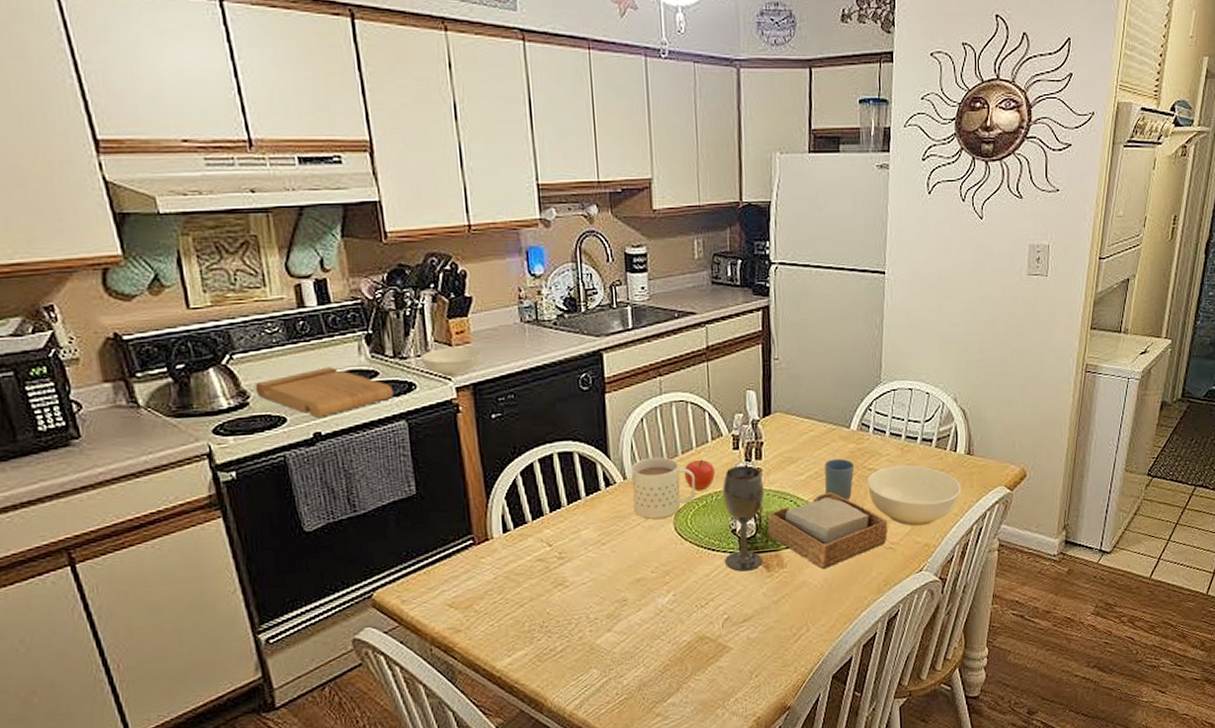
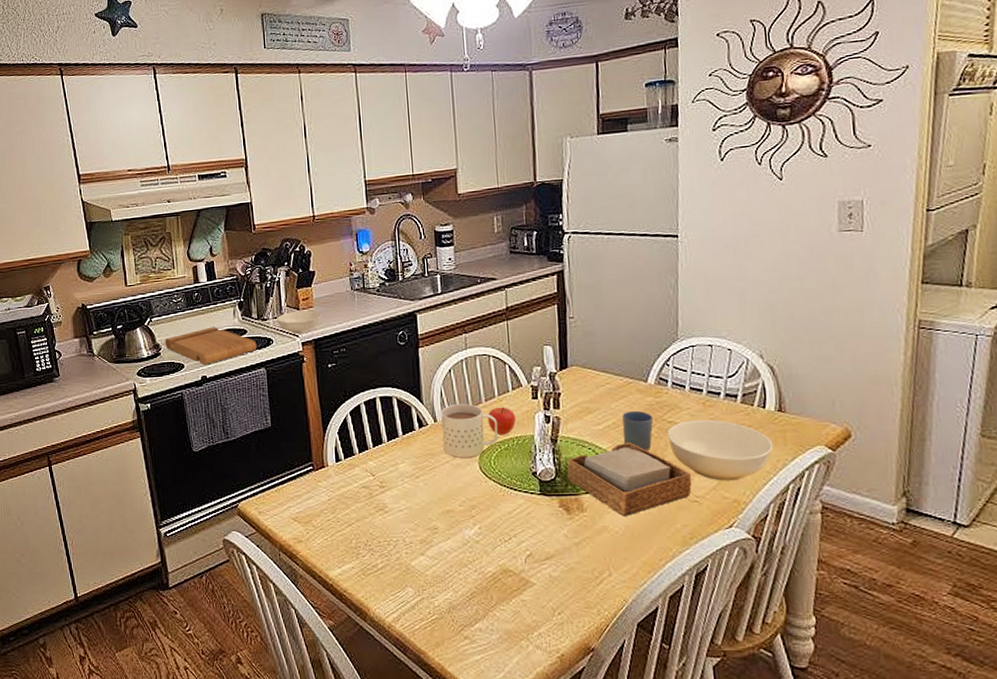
wine glass: present [722,465,765,572] -> none [523,414,563,512]

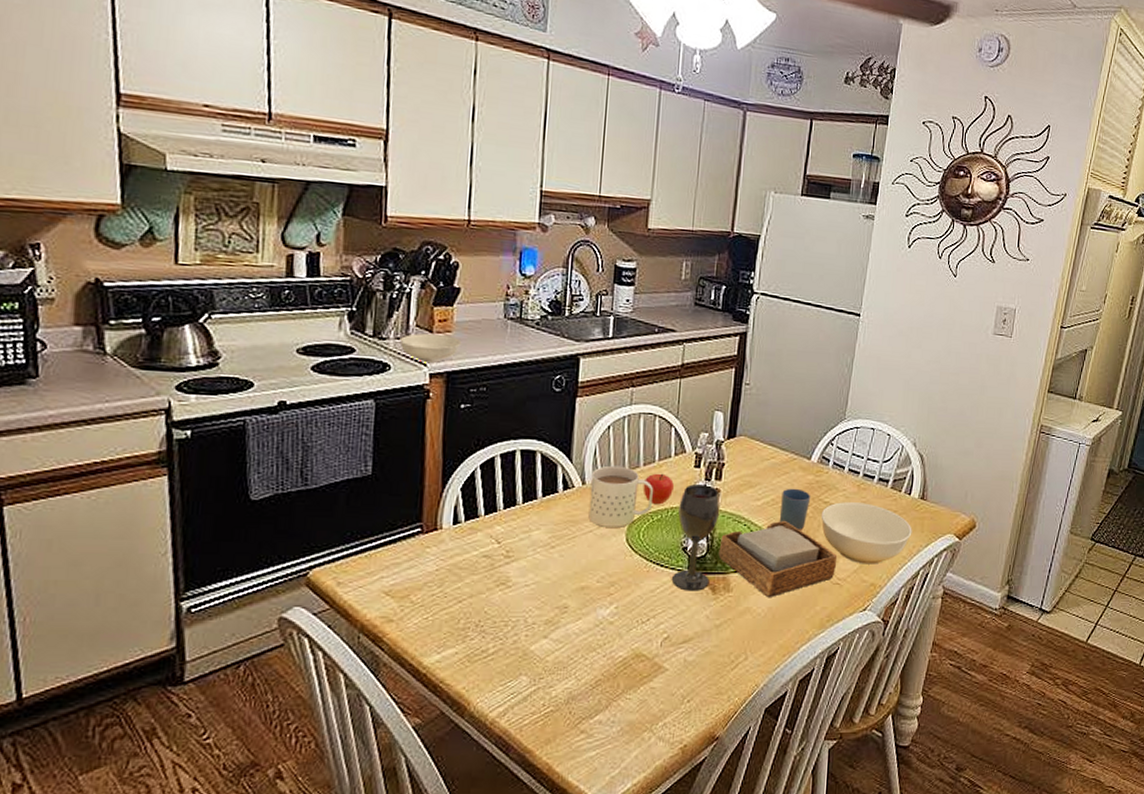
cutting board: present [165,327,257,365] -> none [227,338,367,387]
wine glass: none [523,414,563,512] -> present [672,484,720,591]

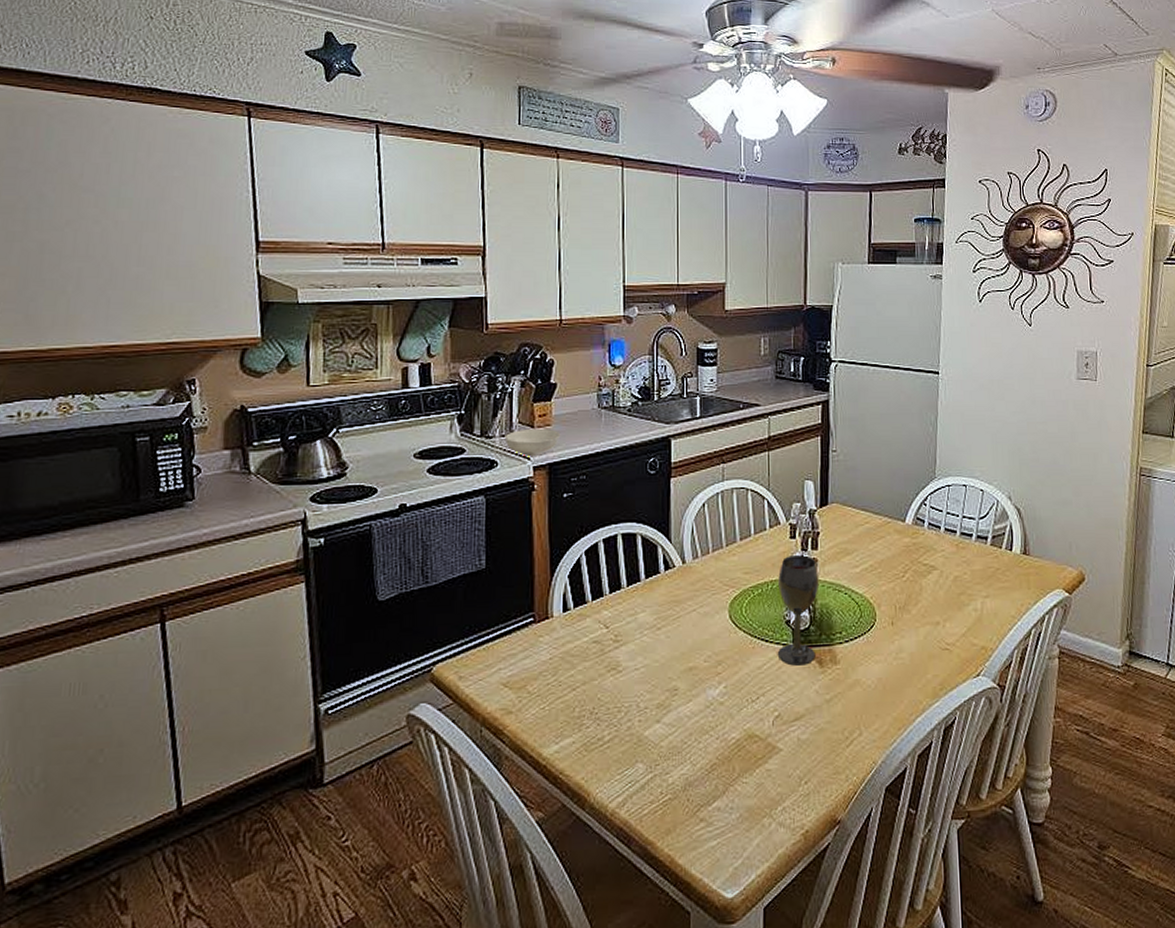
mug: present [588,465,654,527] -> none [691,542,753,605]
fruit: present [642,473,674,505] -> none [741,546,771,579]
napkin holder: present [718,520,838,597] -> none [822,586,944,667]
mug: present [780,488,811,530] -> none [880,552,910,595]
bowl: present [821,502,912,564] -> none [921,562,1019,627]

